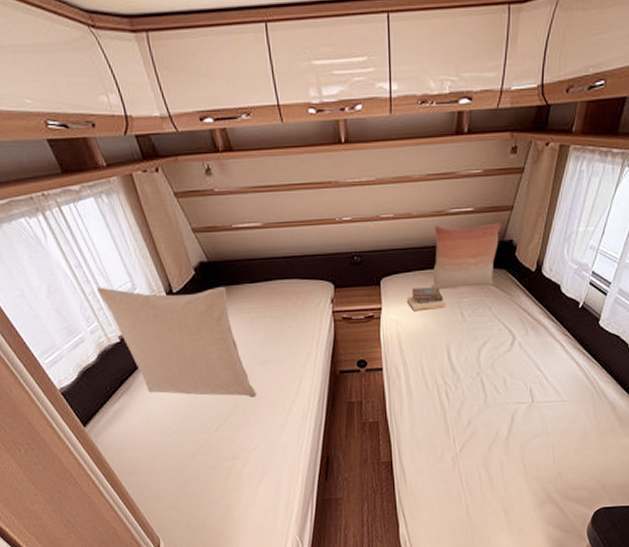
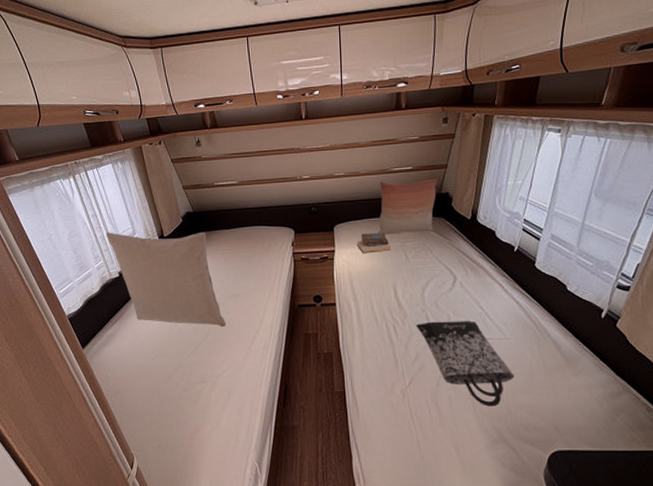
tote bag: none [470,383,568,469] -> present [416,321,514,407]

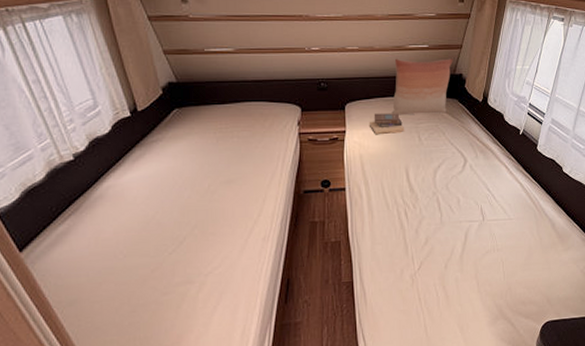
pillow: present [106,232,226,326] -> none [55,103,217,217]
tote bag: present [416,321,514,407] -> none [427,203,515,285]

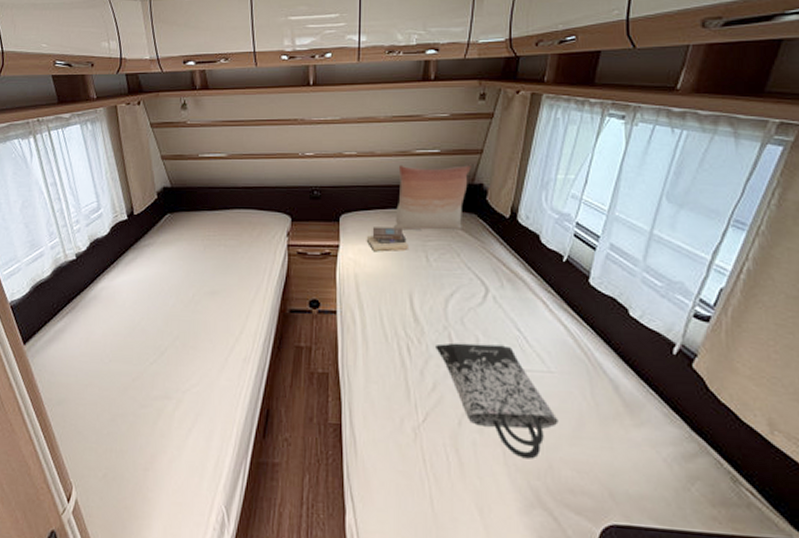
tote bag: none [427,203,515,285] -> present [436,343,558,459]

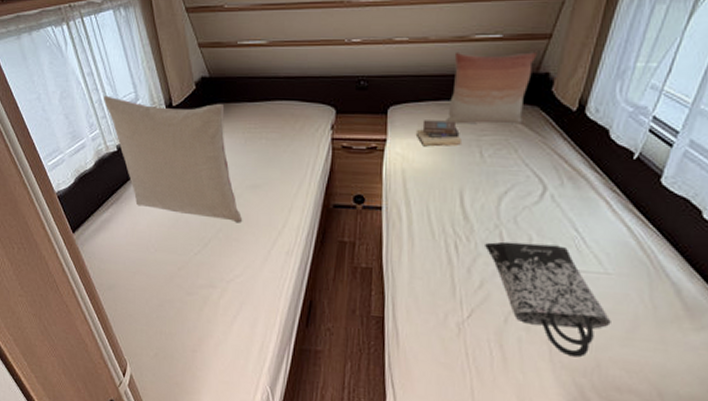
pillow: none [65,205,199,329] -> present [104,95,242,222]

